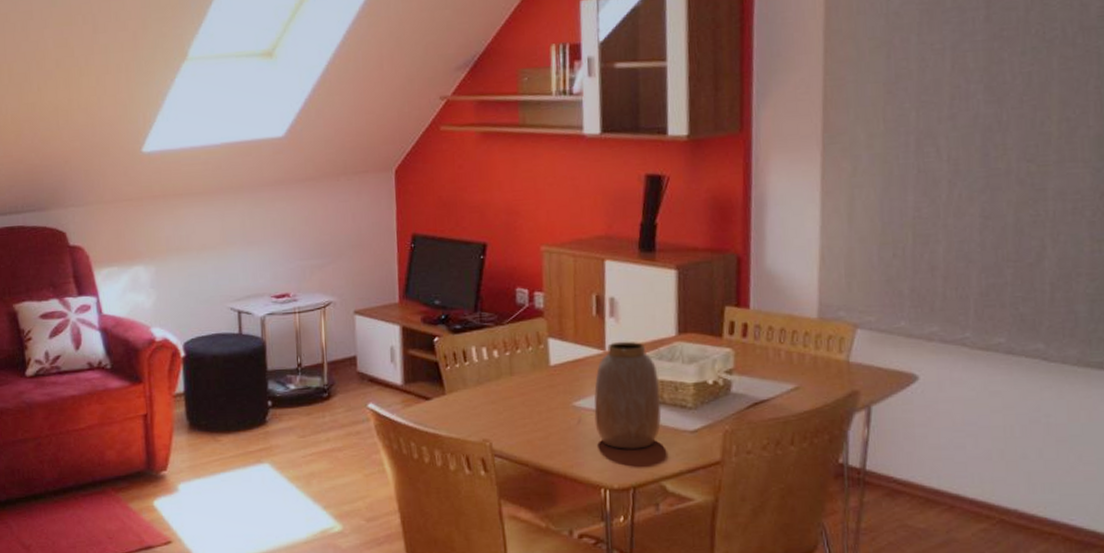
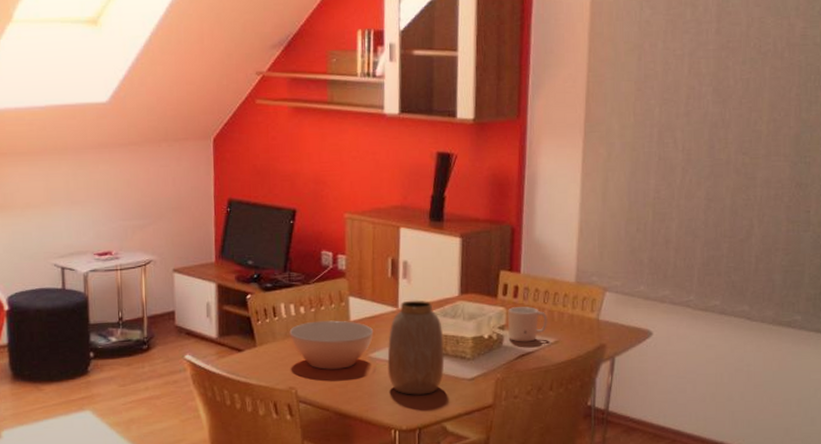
bowl: none [481,365,578,420] -> present [289,320,374,370]
mug: none [736,347,786,389] -> present [508,307,548,342]

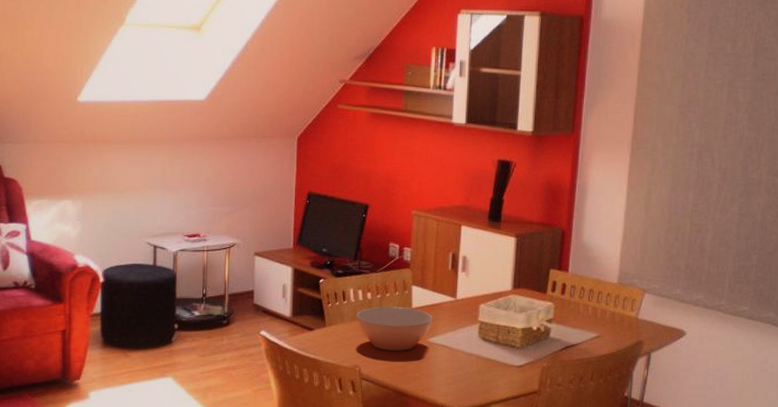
vase: present [387,300,445,395] -> none [444,292,496,378]
mug: present [508,307,548,342] -> none [555,303,592,335]

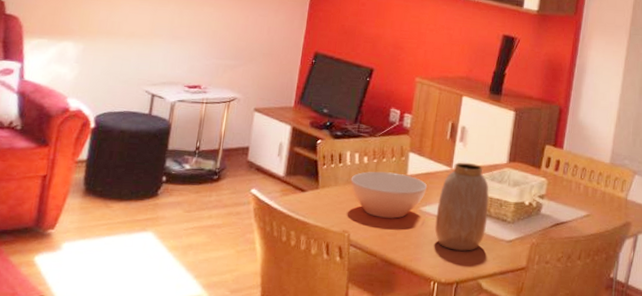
vase: none [444,292,496,378] -> present [434,162,489,251]

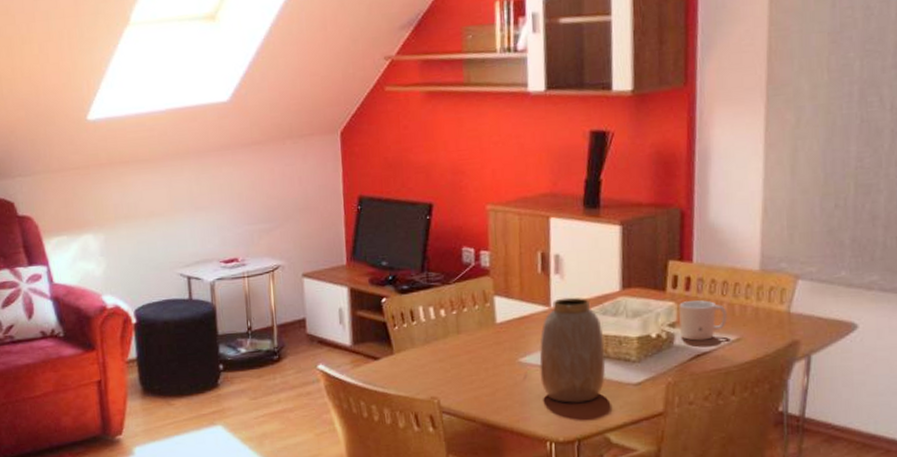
bowl: present [350,171,428,219] -> none [429,323,524,377]
mug: none [547,179,583,213] -> present [679,300,728,341]

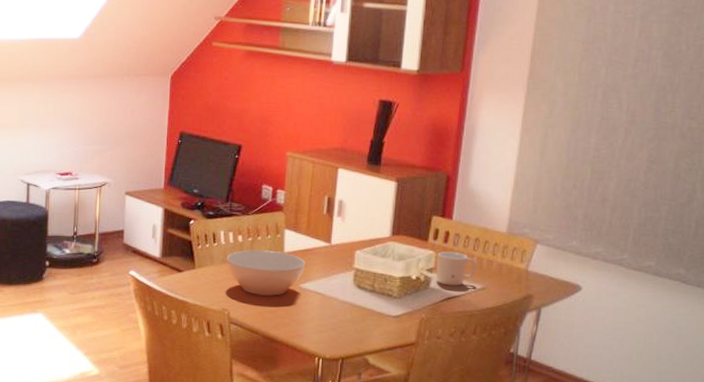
bowl: none [429,323,524,377] -> present [226,249,306,296]
vase: present [539,297,606,403] -> none [316,237,373,327]

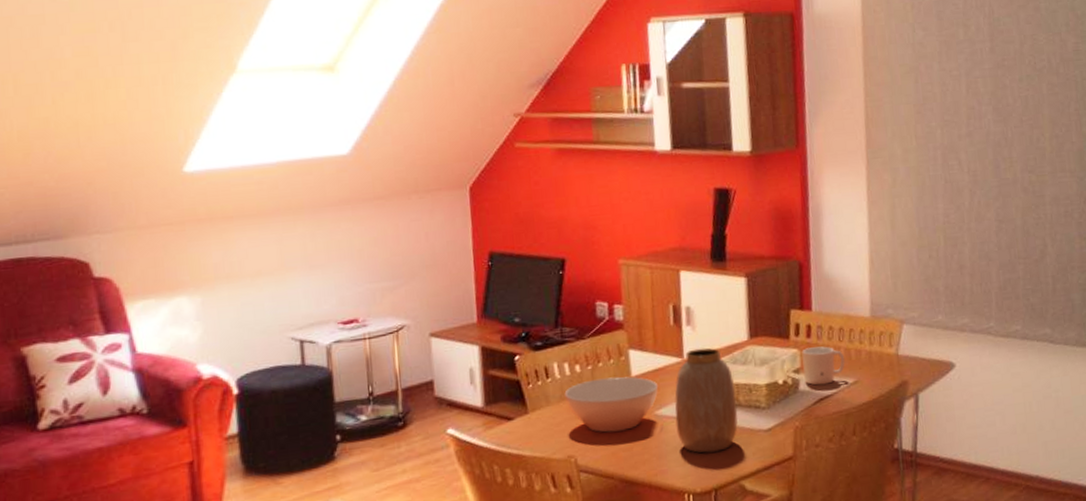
vase: none [316,237,373,327] -> present [674,347,738,453]

